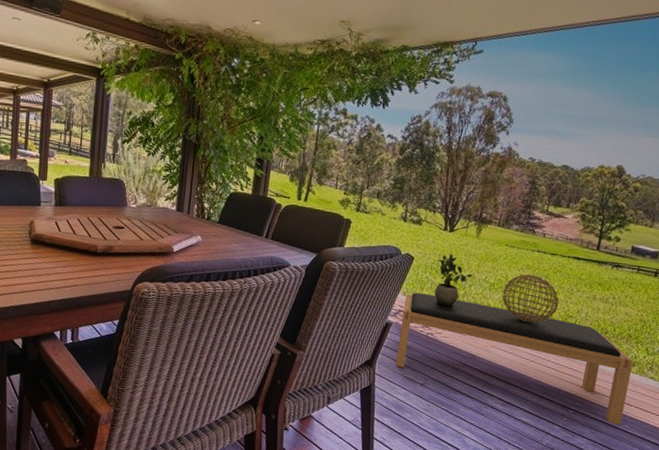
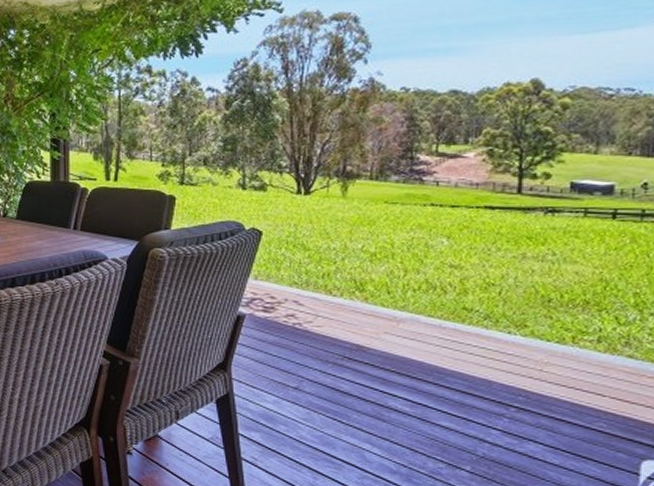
bench: present [395,292,633,426] -> none [257,275,597,424]
potted plant: present [434,254,473,307] -> none [295,222,345,288]
lantern: present [502,274,559,323] -> none [388,236,473,298]

